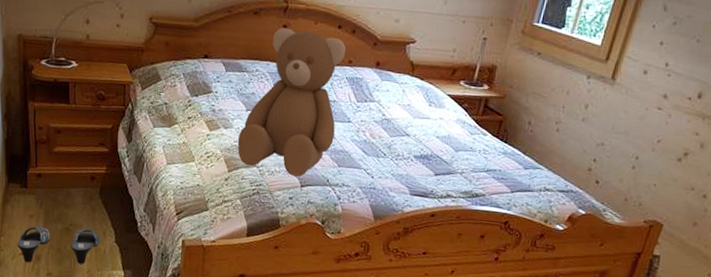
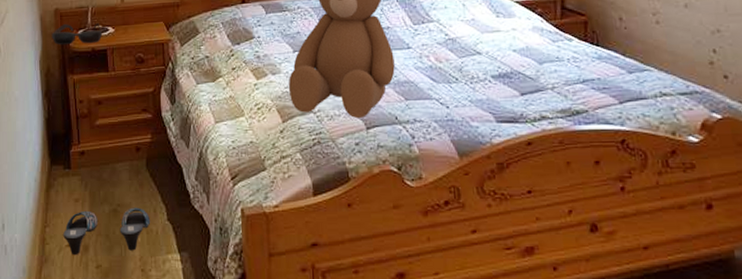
glasses: none [13,51,66,75] -> present [51,22,103,46]

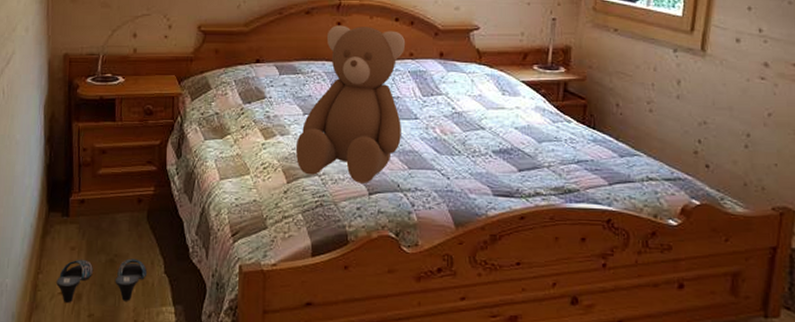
glasses: present [51,22,103,46] -> none [58,70,112,92]

